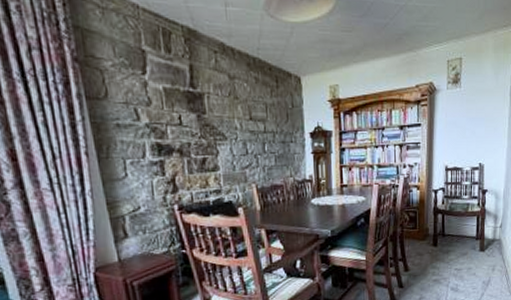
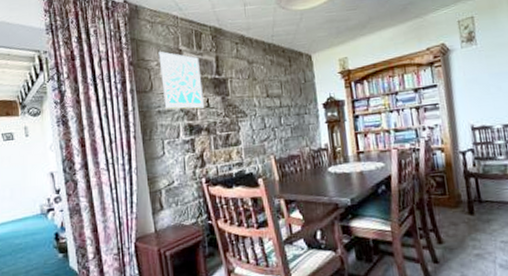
wall art: none [113,48,177,126] -> present [158,51,205,109]

